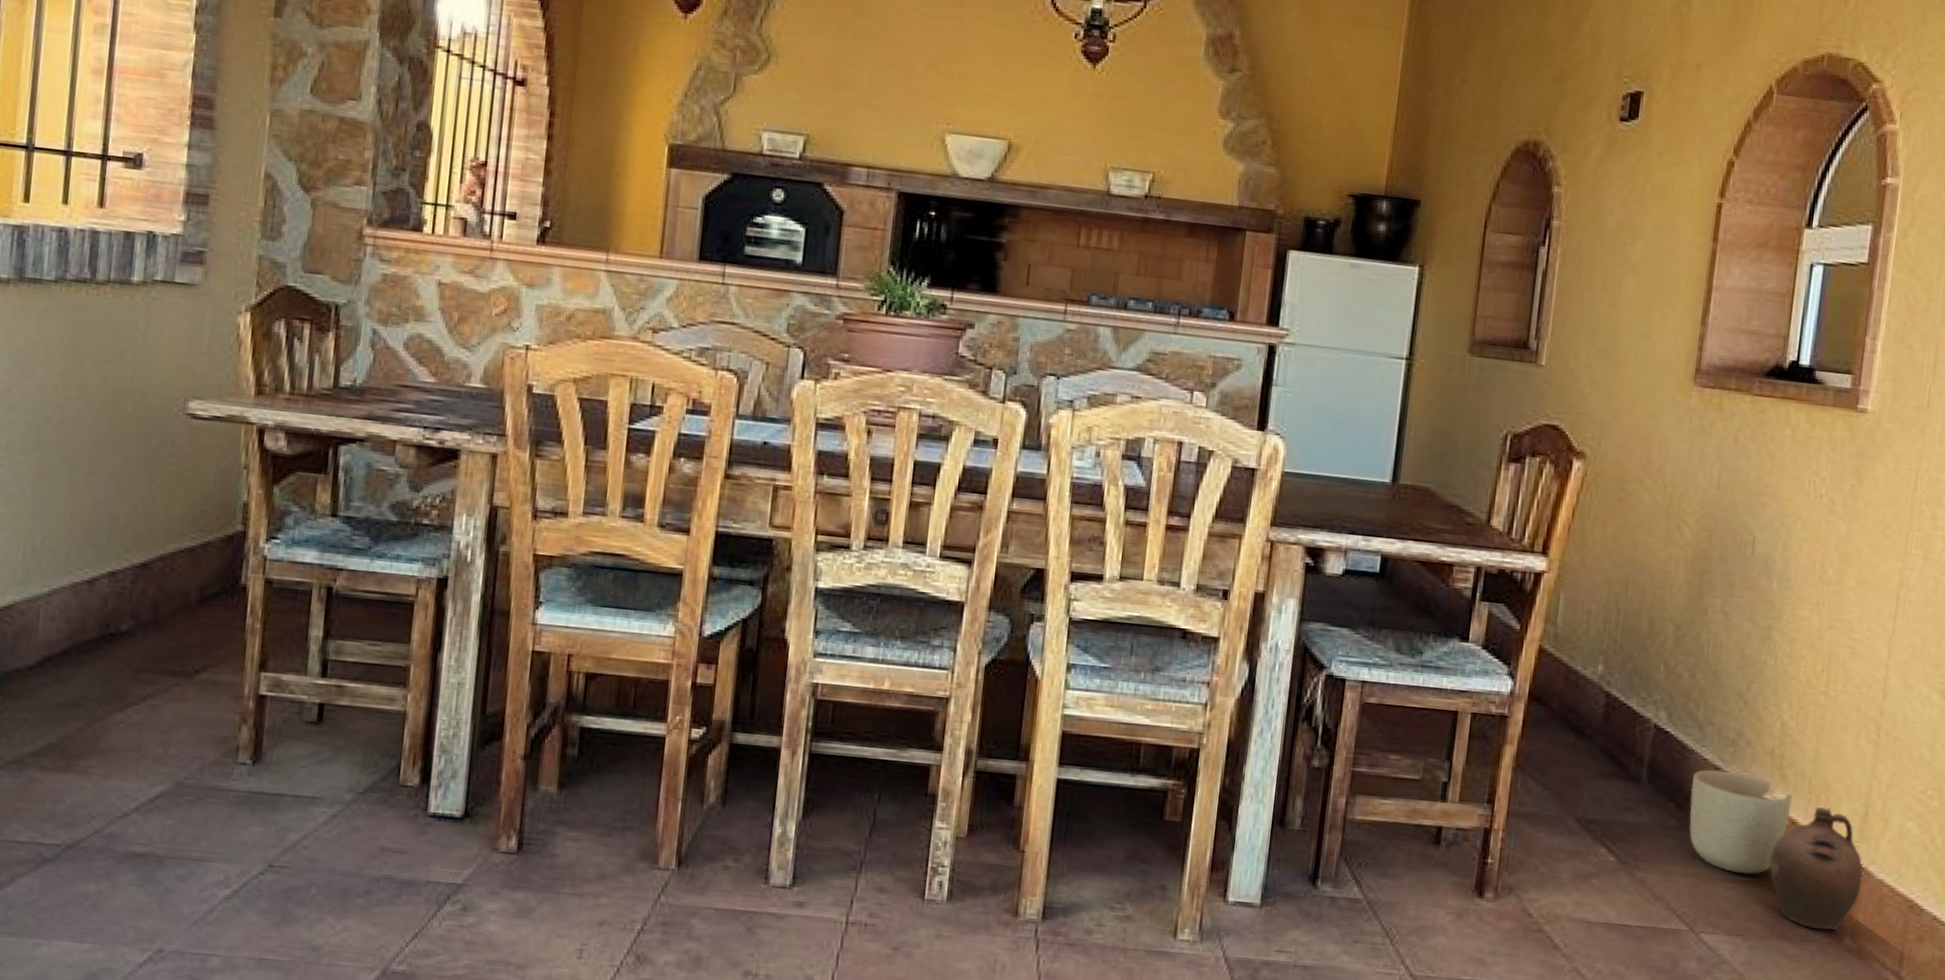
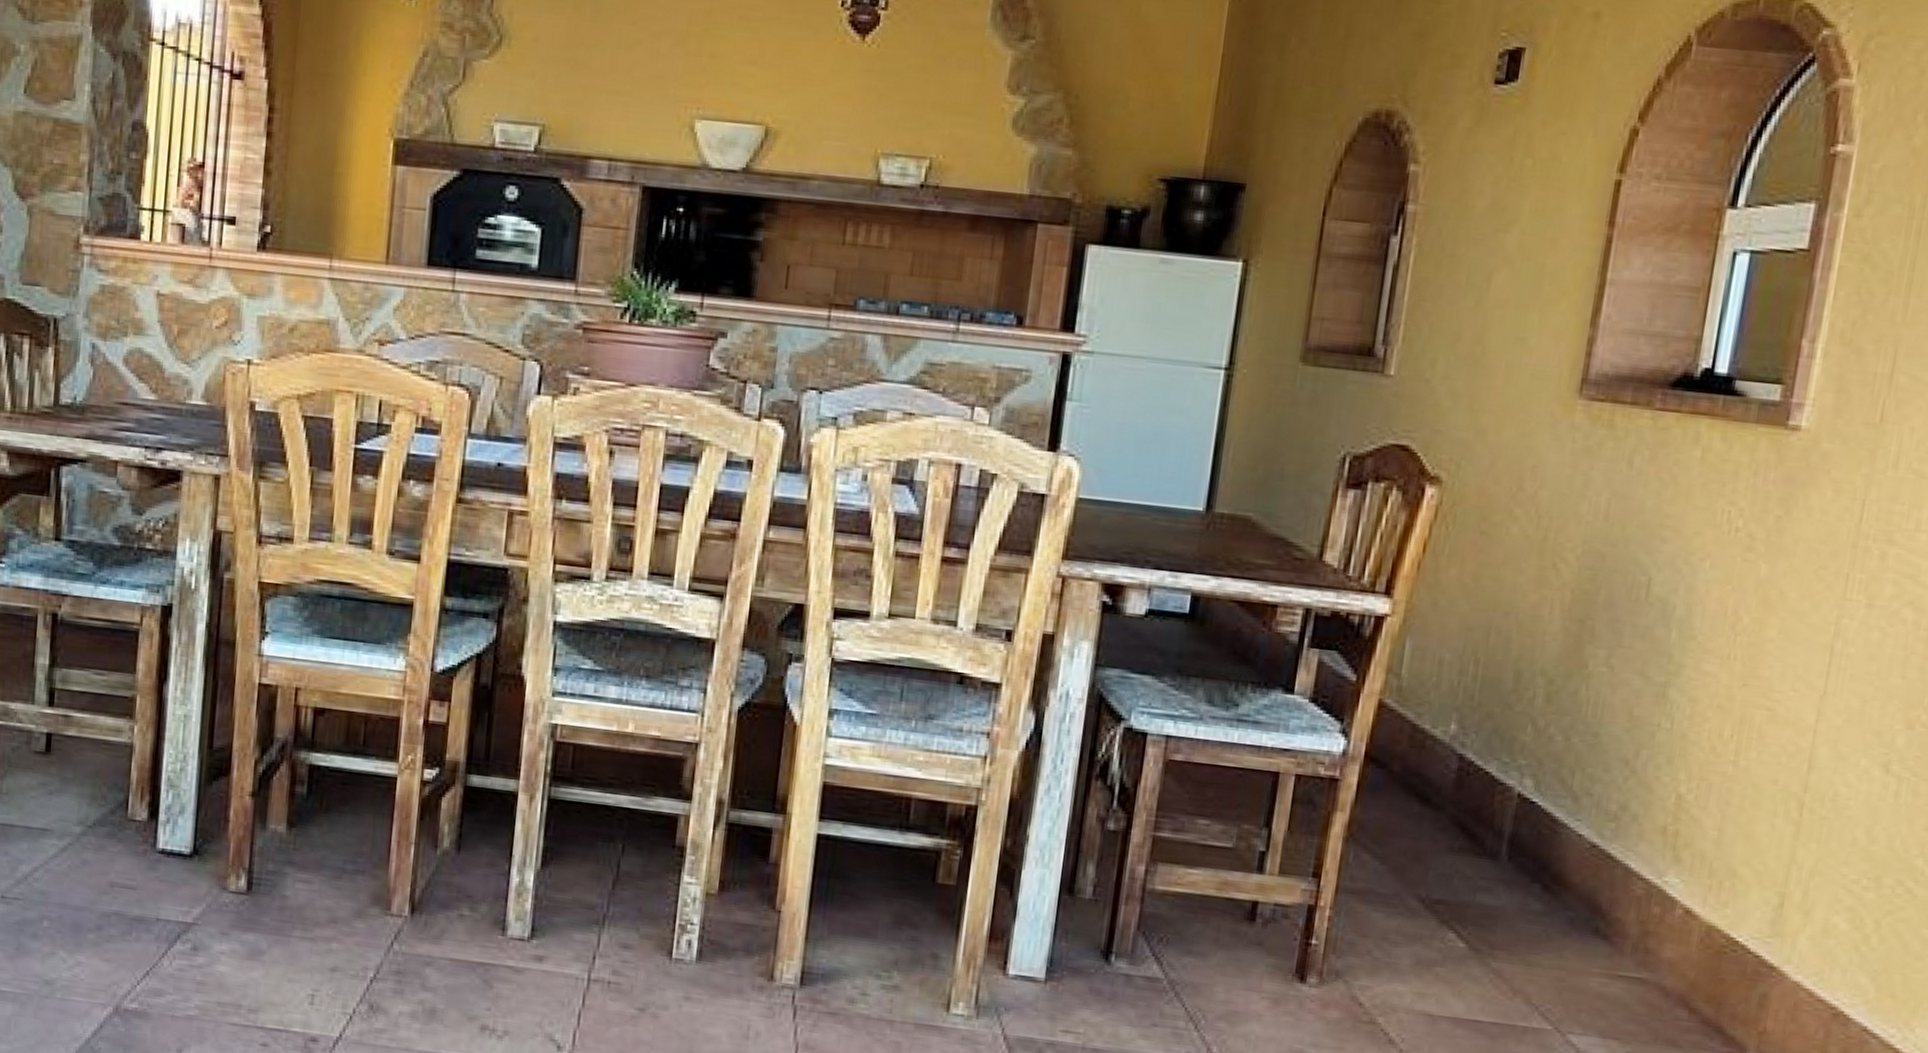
planter: present [1689,769,1793,875] -> none [1558,847,1688,970]
ceramic jug: present [1769,807,1864,931] -> none [1656,895,1776,1039]

